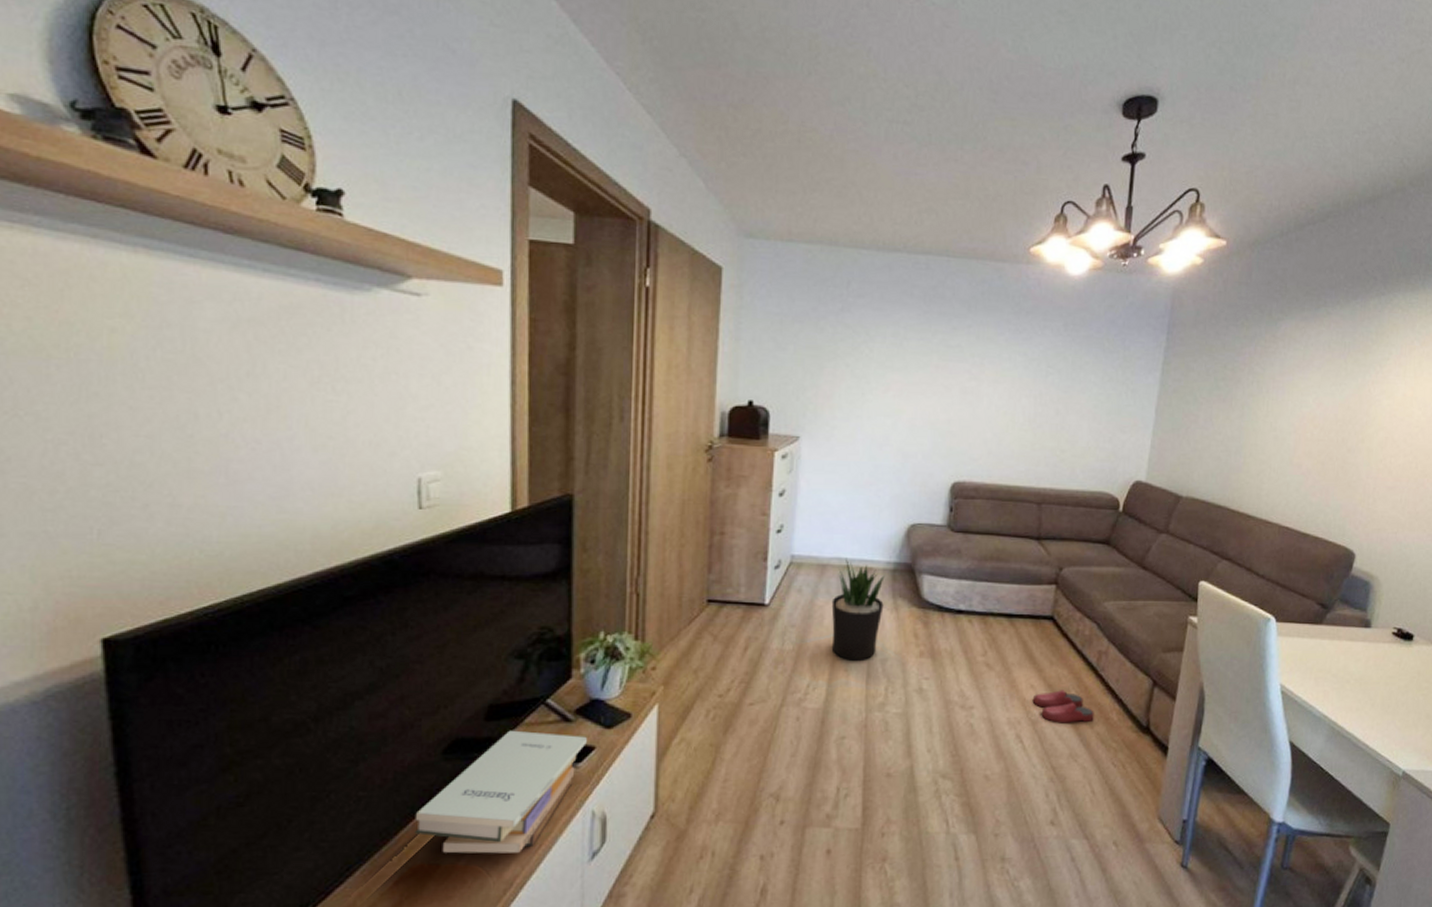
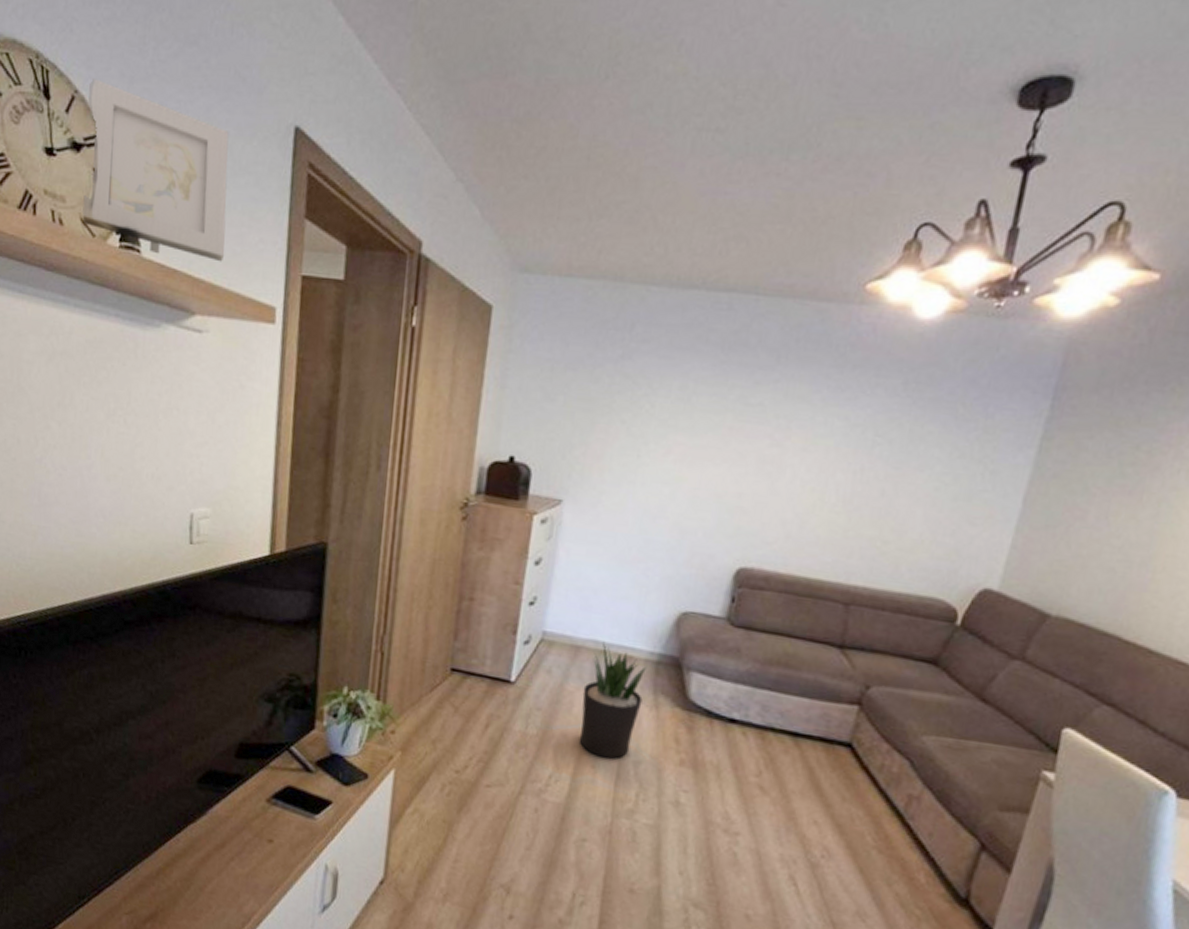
picture frame: none [268,37,443,227] -> present [82,77,229,262]
books: present [414,730,587,854] -> none [171,771,325,891]
slippers: present [1032,690,1094,723] -> none [814,832,895,878]

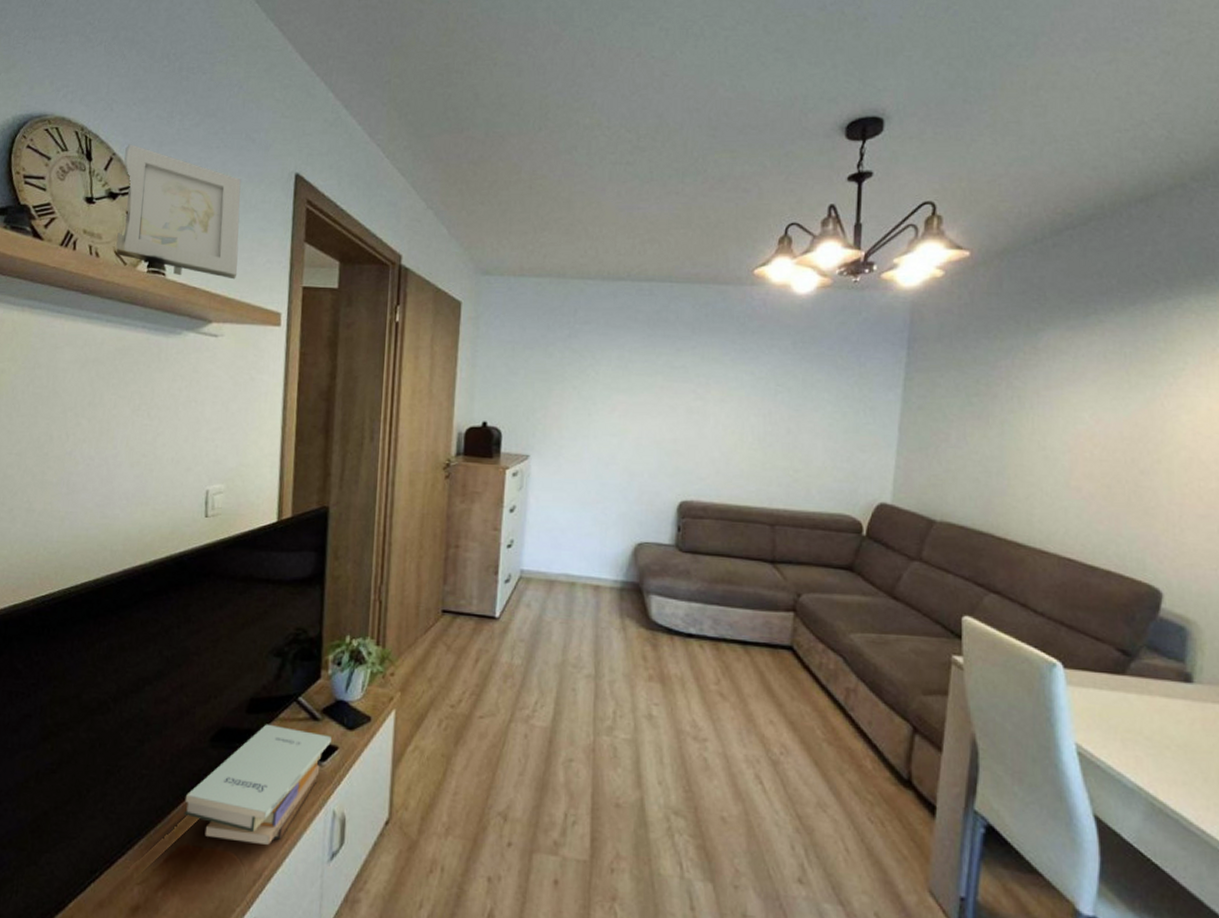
books: none [171,771,325,891] -> present [183,724,331,845]
planter: present [579,641,647,759] -> none [559,574,612,680]

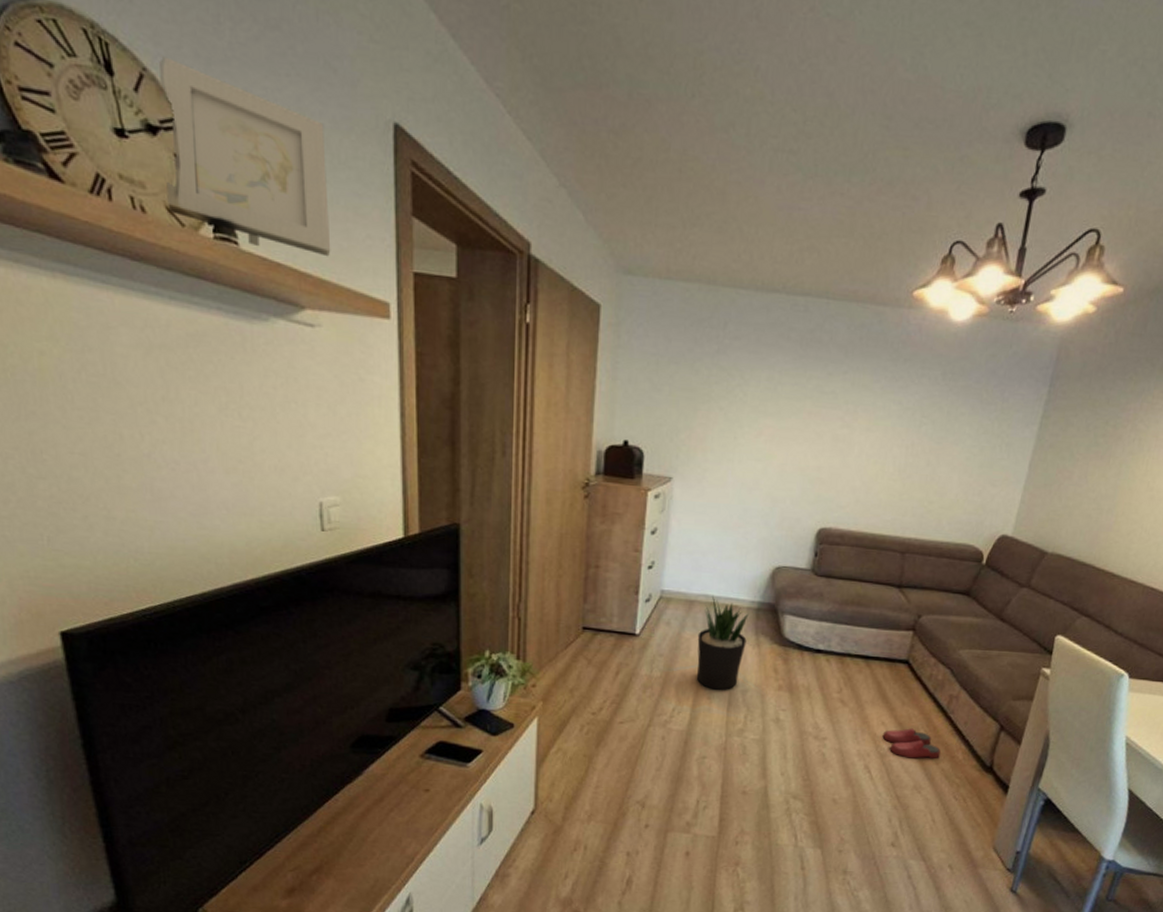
books: present [183,724,331,845] -> none [330,731,475,834]
planter: none [559,574,612,680] -> present [696,595,749,690]
slippers: none [772,728,844,768] -> present [882,728,941,759]

